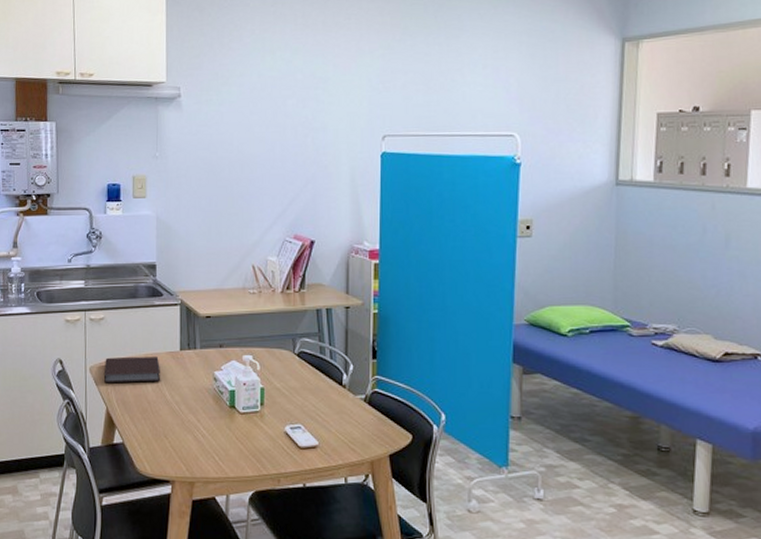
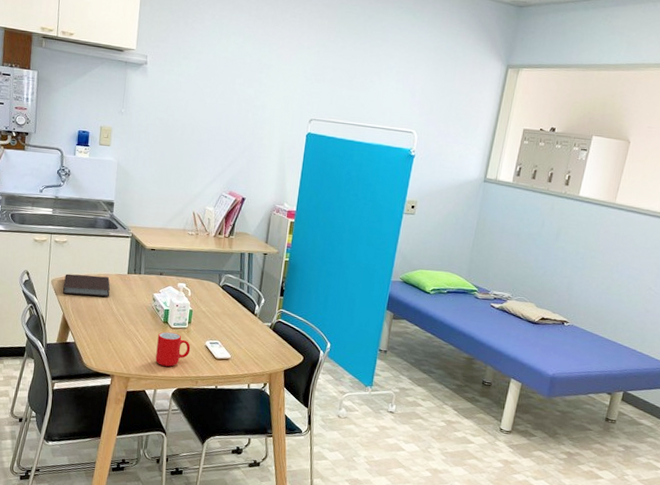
cup: none [224,419,267,463] -> present [155,331,191,367]

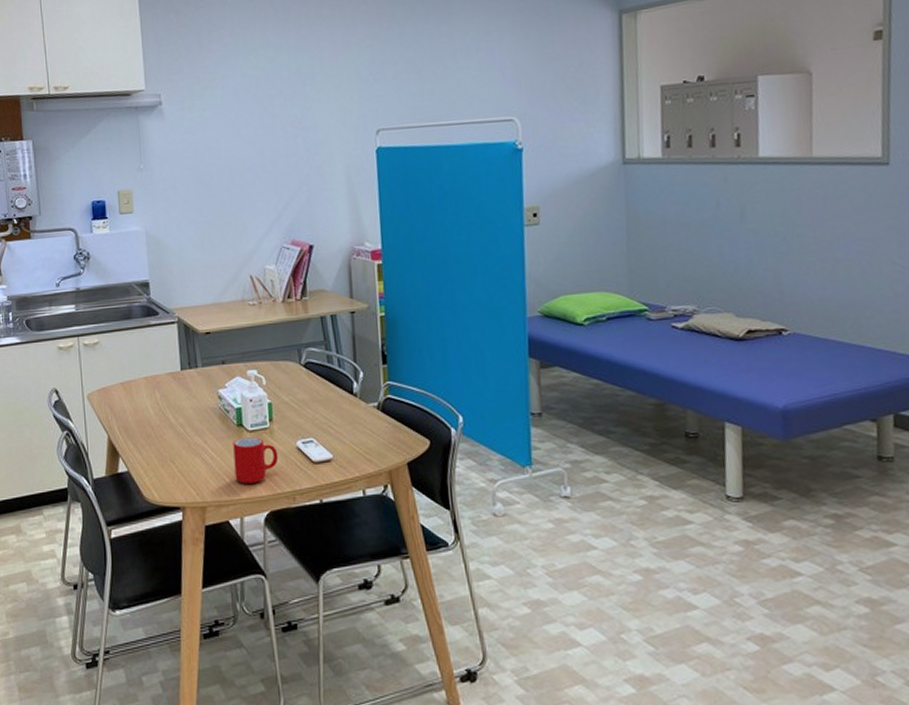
notebook: present [62,273,111,297] -> none [102,379,163,411]

